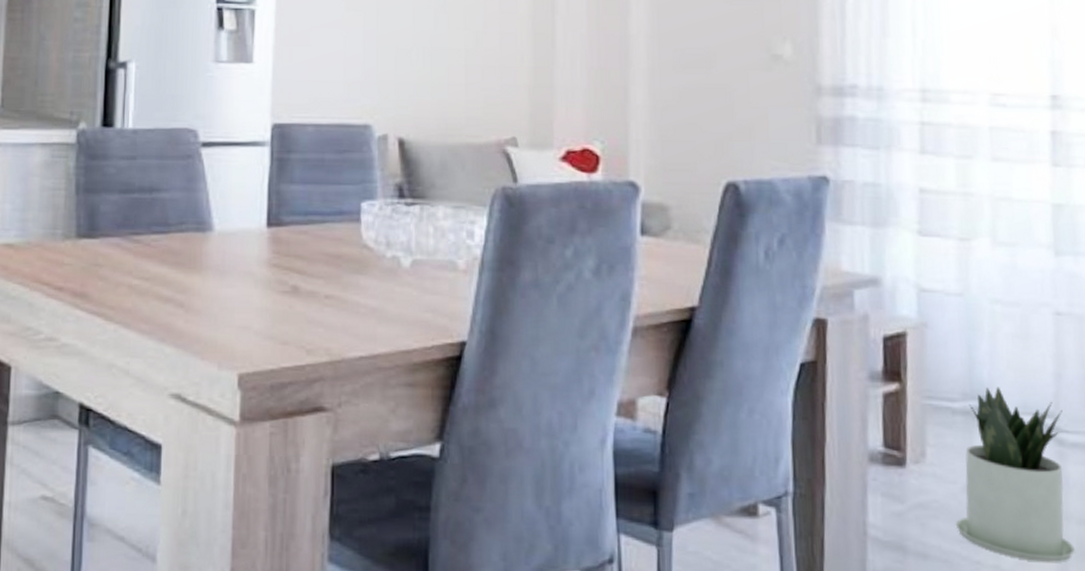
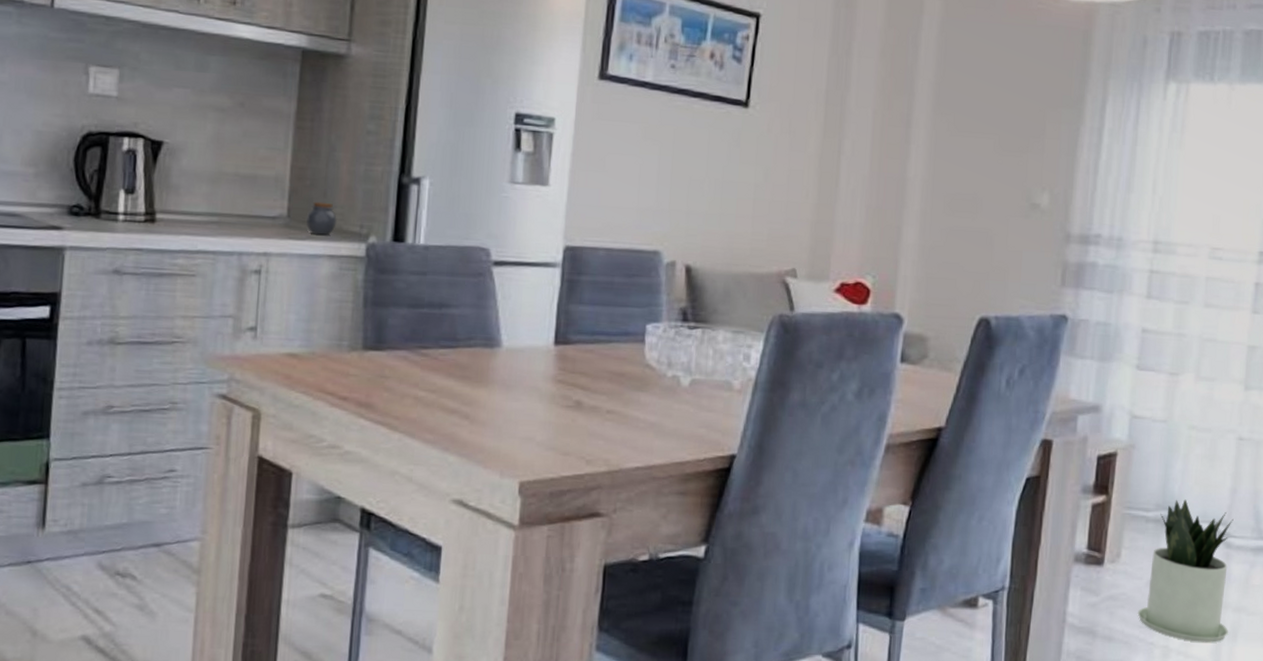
jar: none [18,90,48,123] -> present [306,201,337,235]

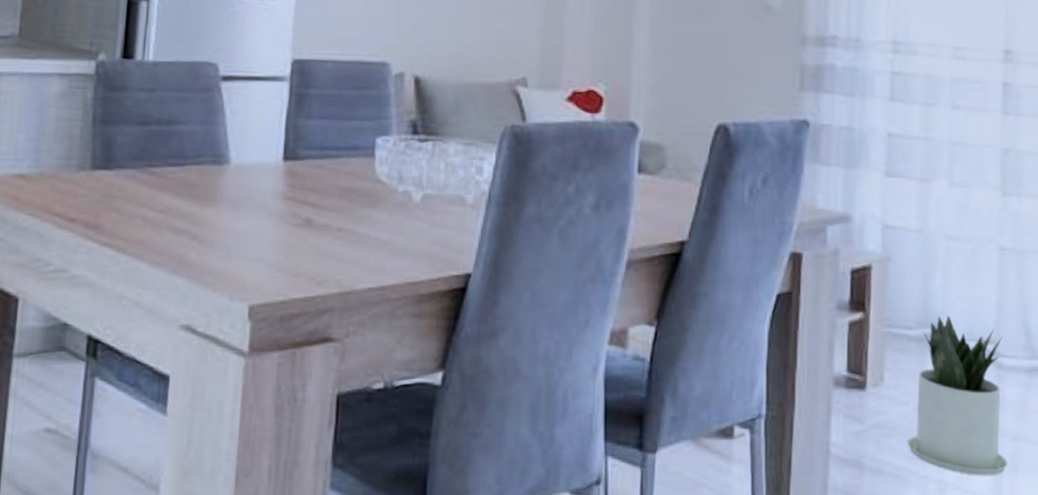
jar: present [306,201,337,235] -> none [37,20,68,53]

